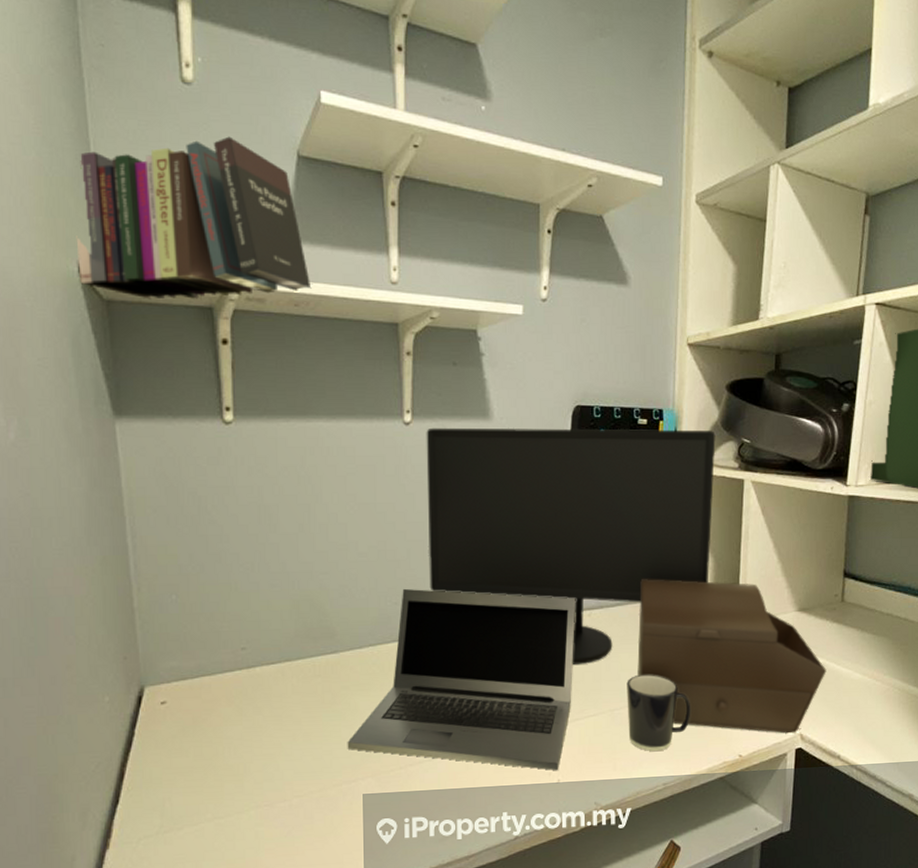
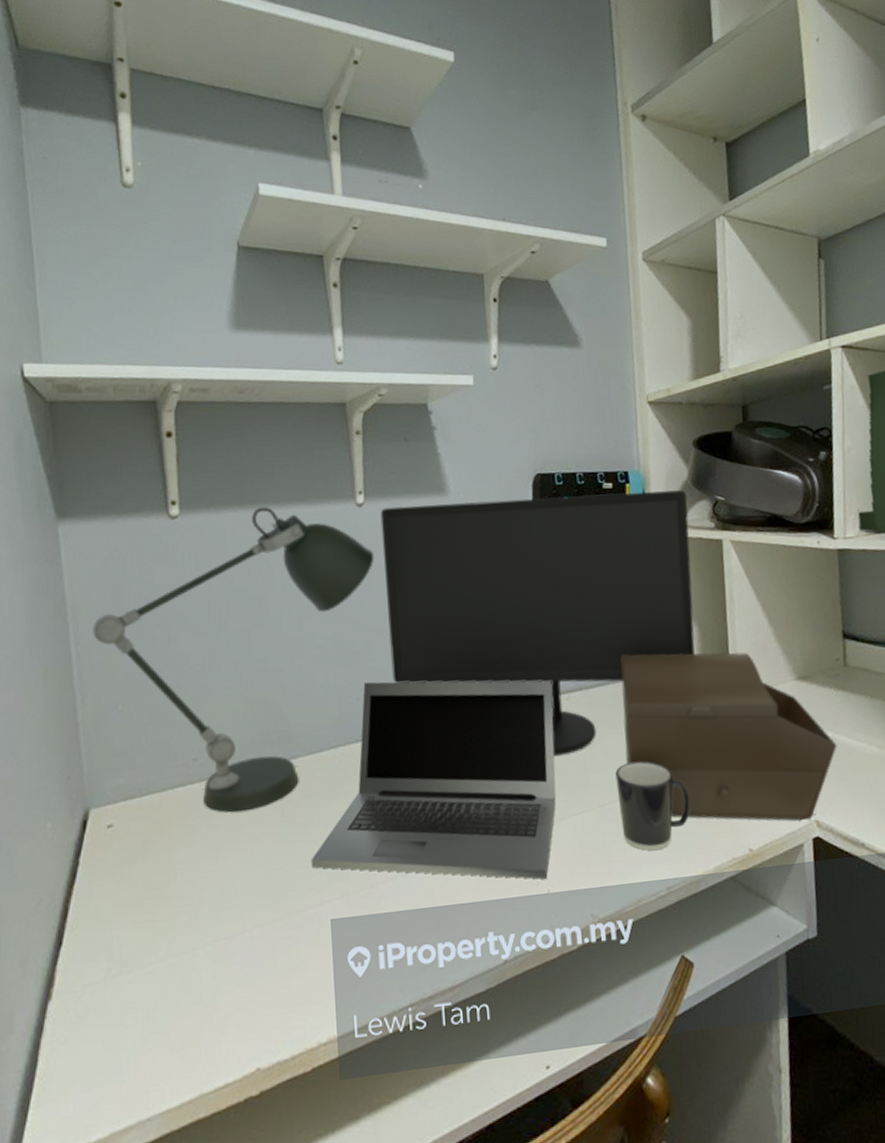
books: present [76,136,310,300] -> none [19,233,255,398]
desk lamp: none [148,418,419,697] -> present [92,506,375,812]

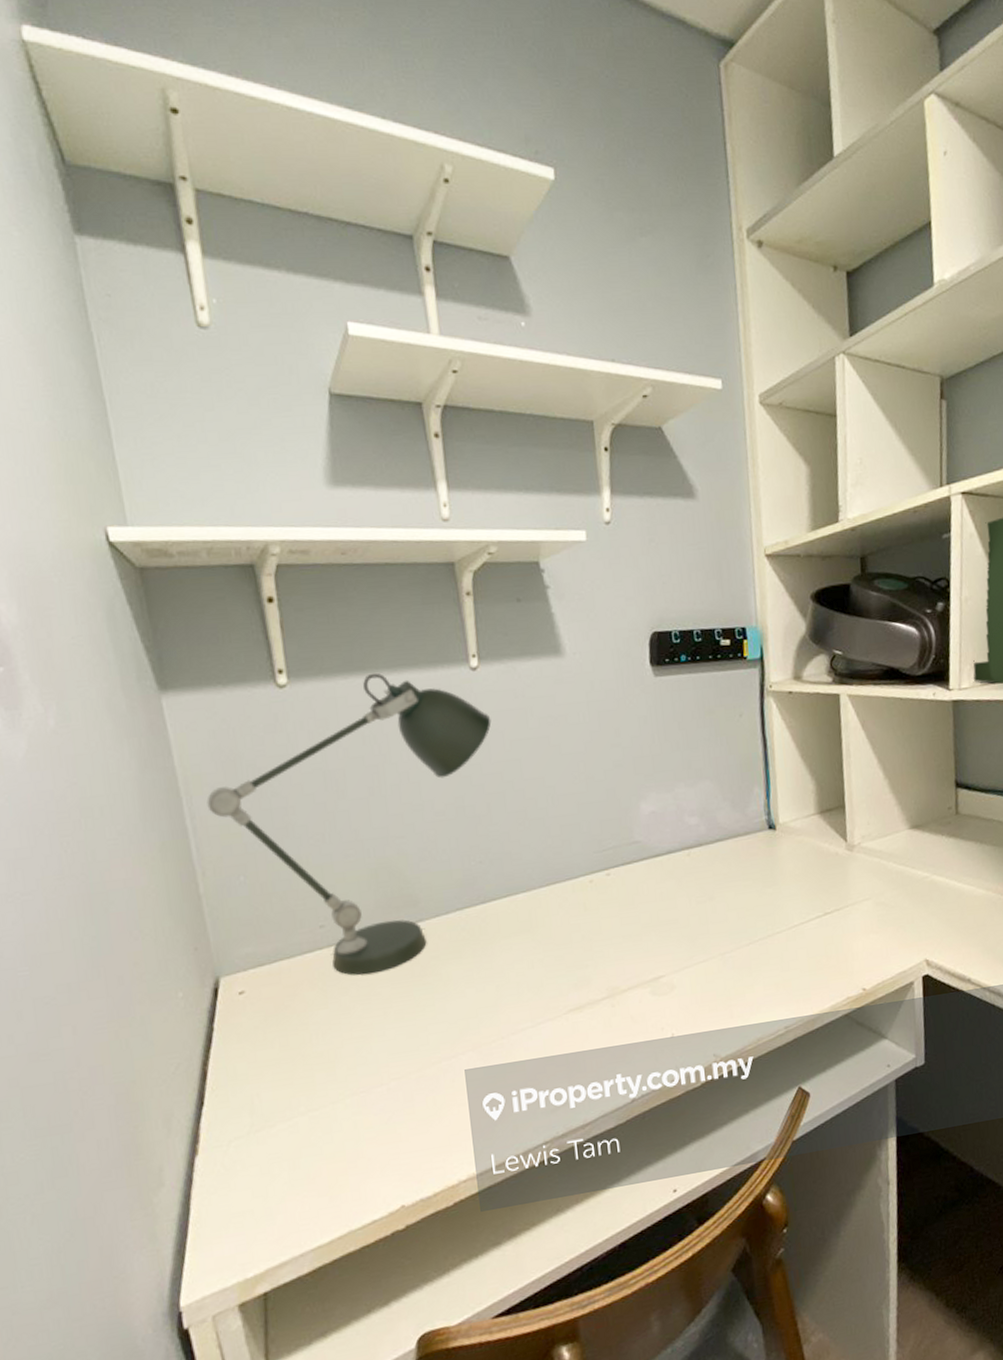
laptop: present [311,680,556,879] -> none [442,837,679,1025]
computer monitor: present [380,490,695,756] -> none [495,645,812,909]
mug: present [615,761,691,851] -> none [735,911,808,994]
sewing box: present [620,652,837,821] -> none [739,804,947,962]

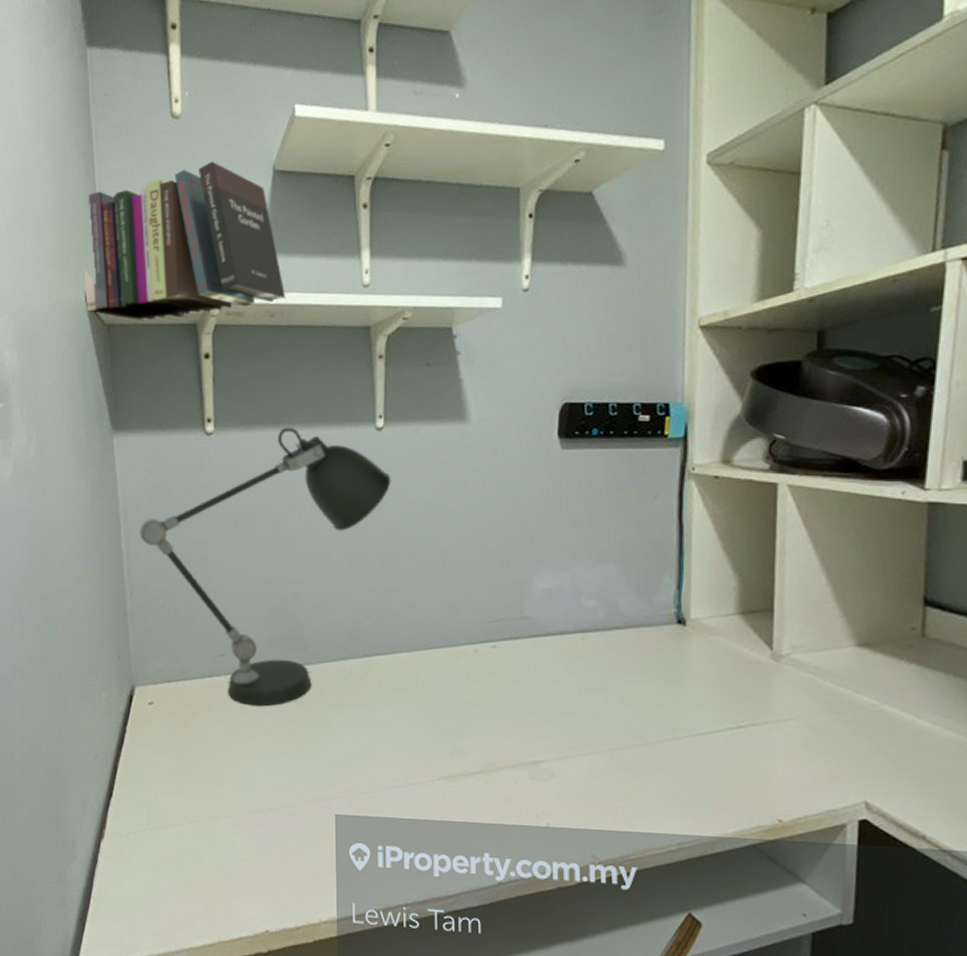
books: none [96,380,357,563] -> present [84,161,285,321]

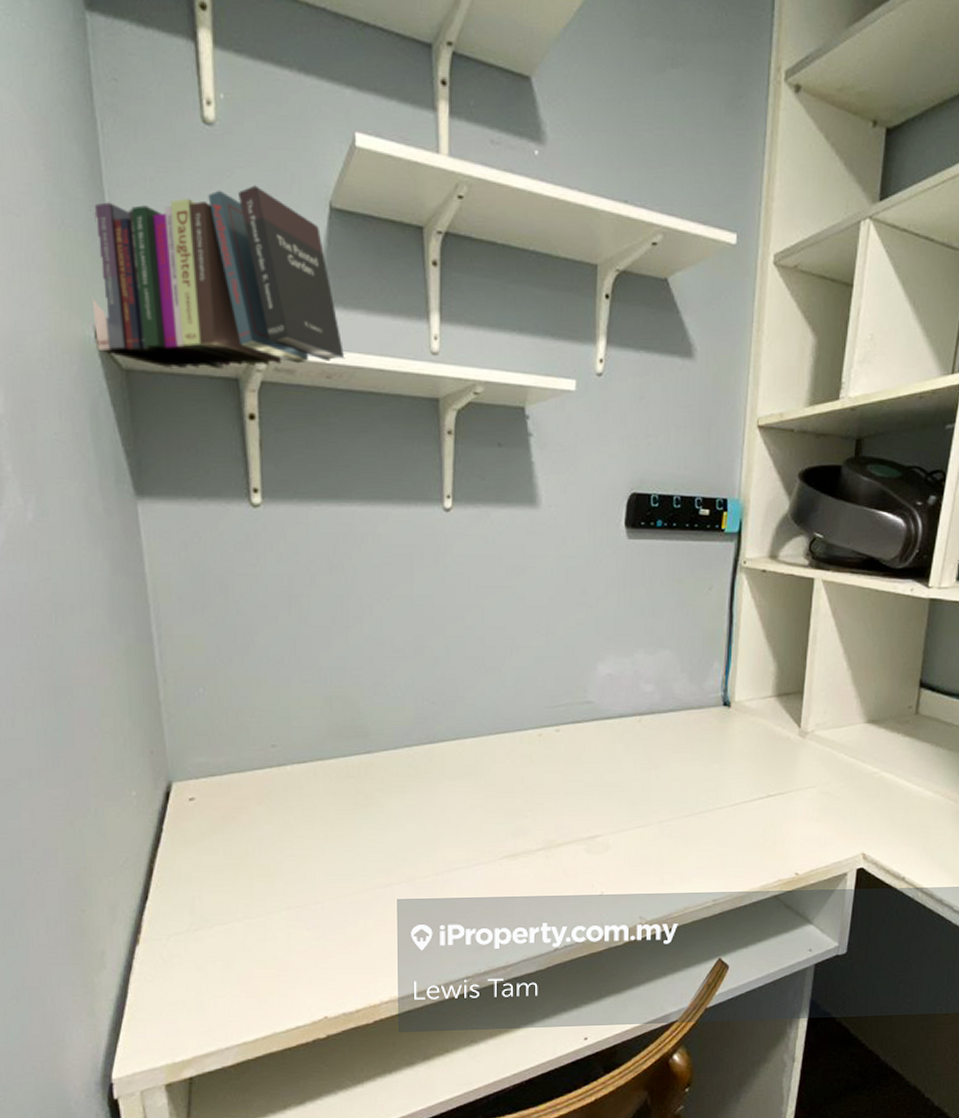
desk lamp: present [140,427,391,706] -> none [173,502,459,796]

